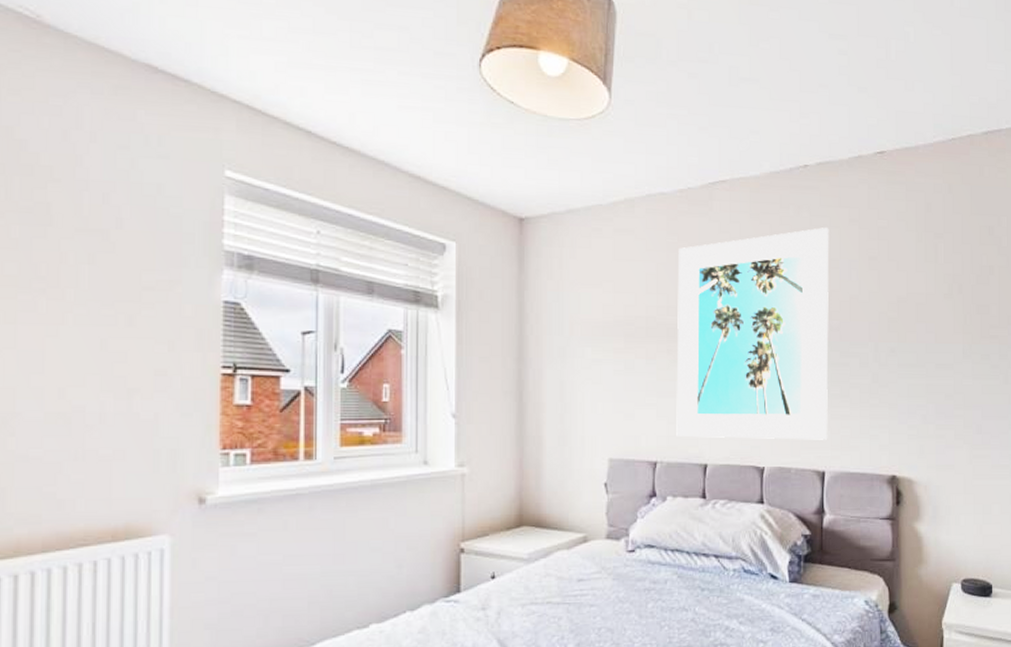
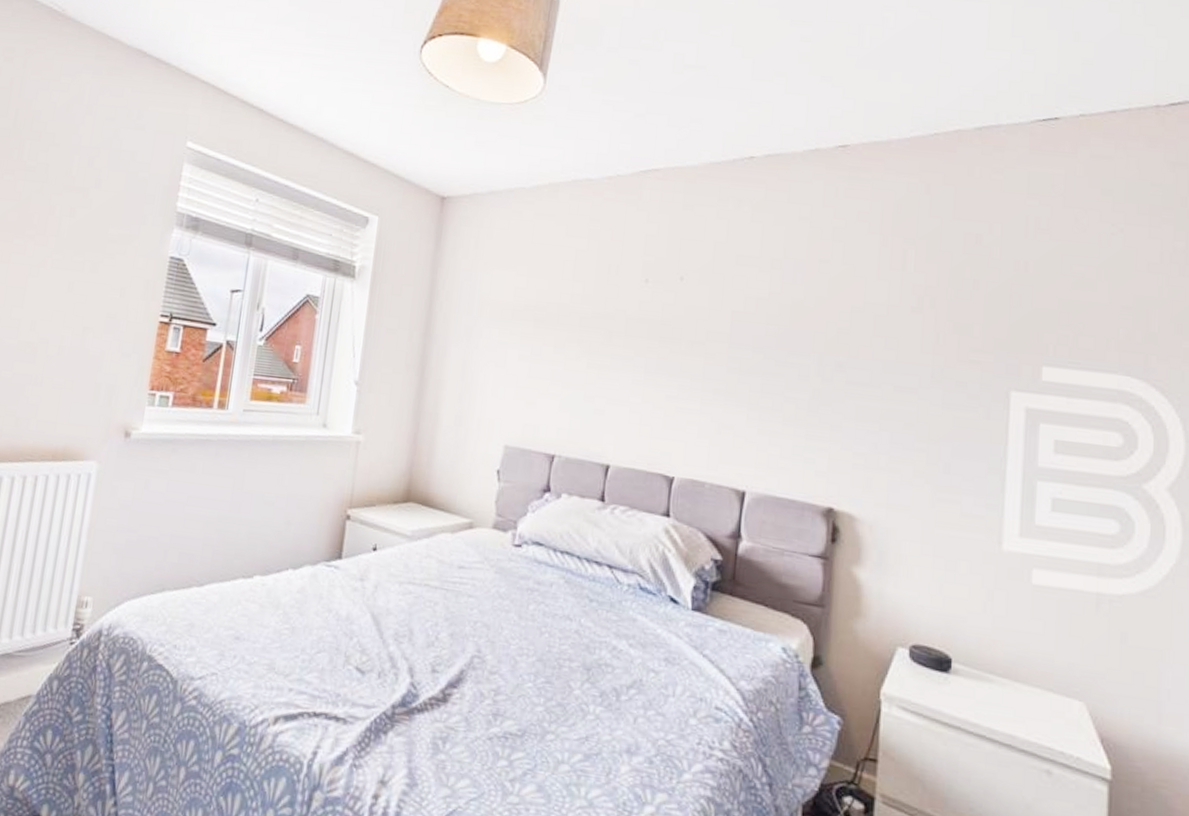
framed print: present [676,227,829,440] -> none [578,223,774,457]

